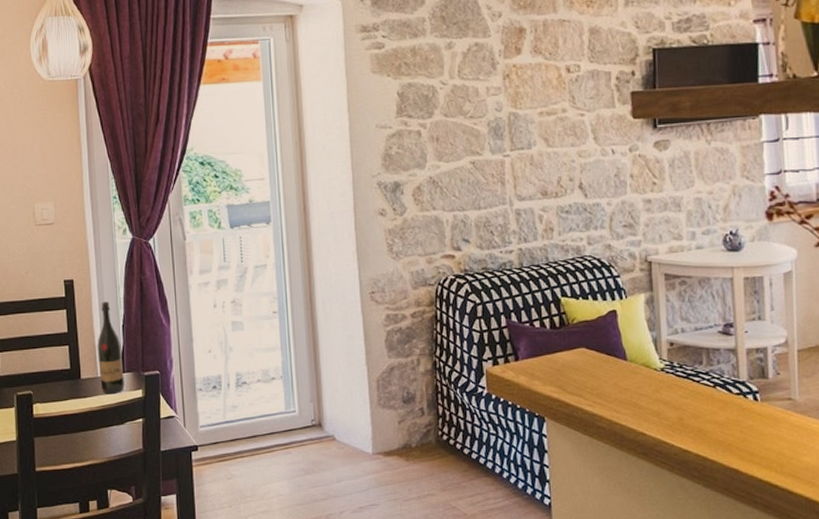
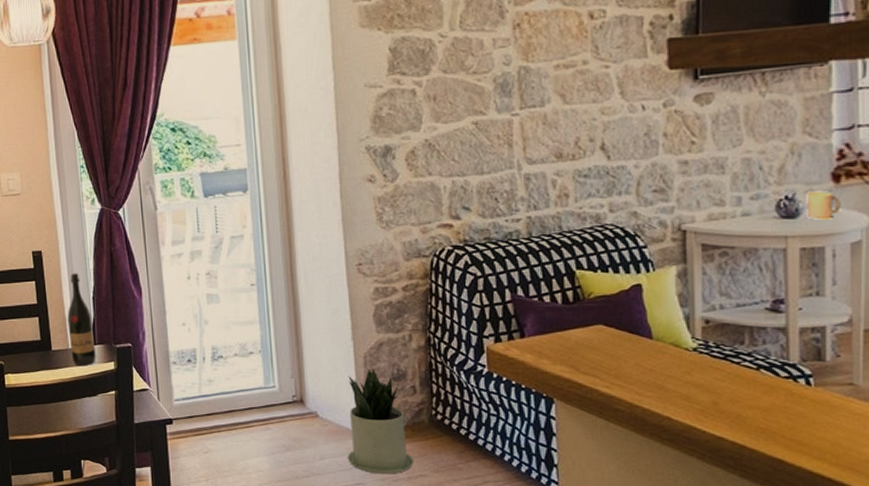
planter: none [361,392,423,495] -> present [347,368,414,474]
cup: none [747,227,775,253] -> present [806,191,841,220]

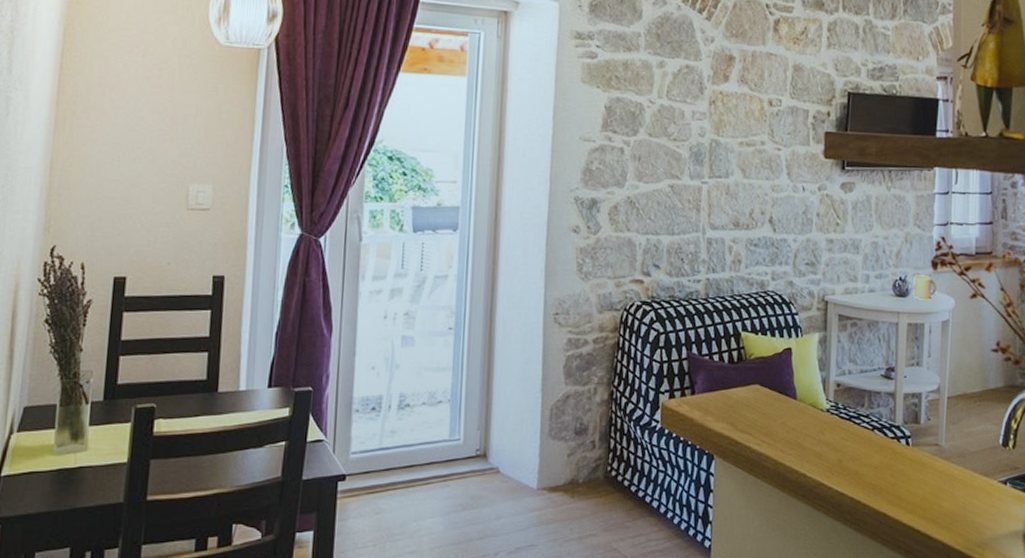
wine bottle: present [67,273,96,365] -> none [240,304,272,411]
planter: present [347,368,414,474] -> none [522,421,586,534]

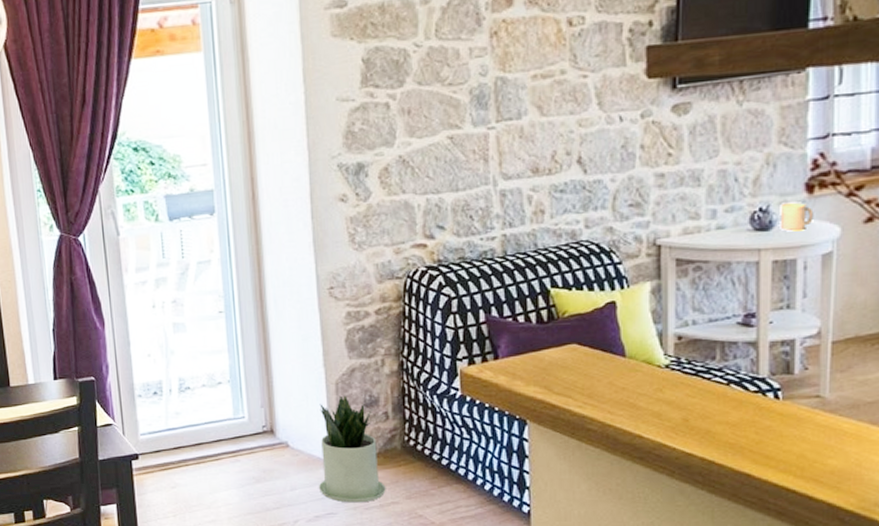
planter: none [522,421,586,534] -> present [318,395,386,503]

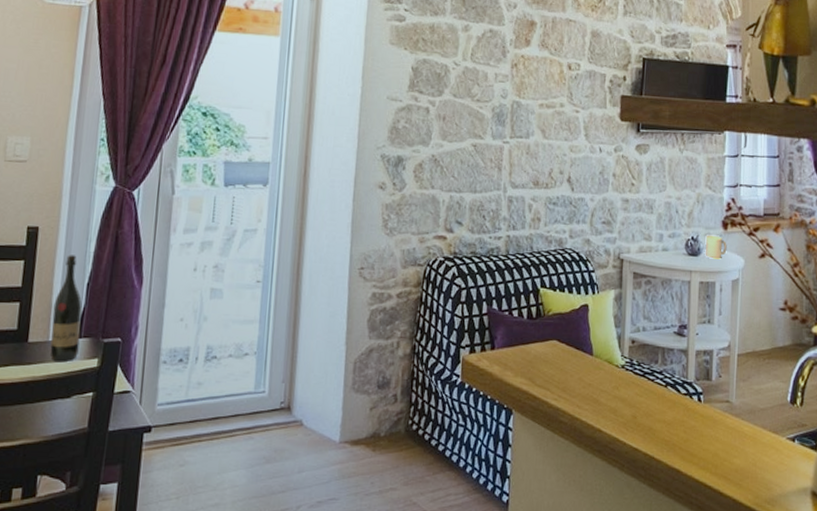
wine bottle: none [26,304,57,401] -> present [49,255,83,361]
planter: present [318,395,386,503] -> none [324,375,387,488]

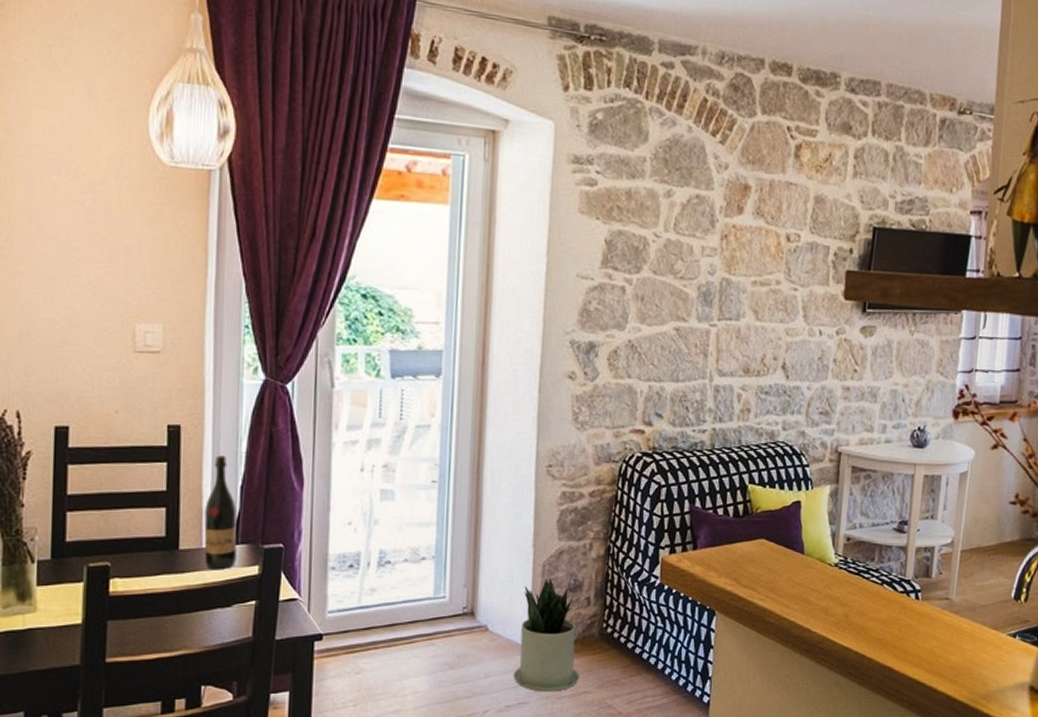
planter: none [324,375,387,488] -> present [512,578,580,692]
cup: present [705,235,727,259] -> none [931,425,957,451]

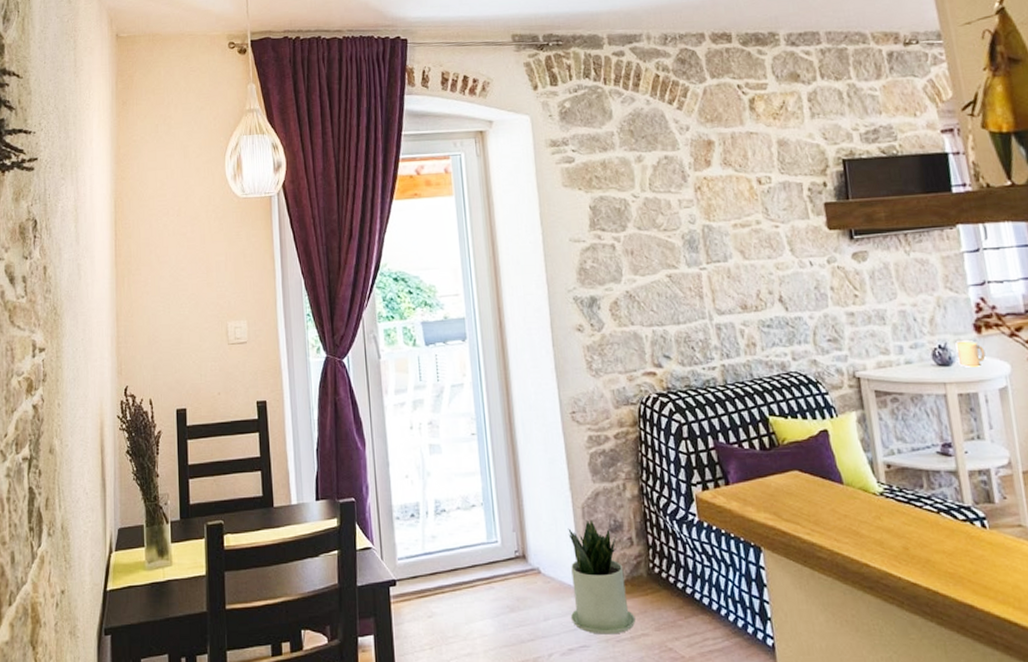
wine bottle: present [204,455,238,569] -> none [290,424,319,523]
cup: none [931,425,957,451] -> present [956,341,986,367]

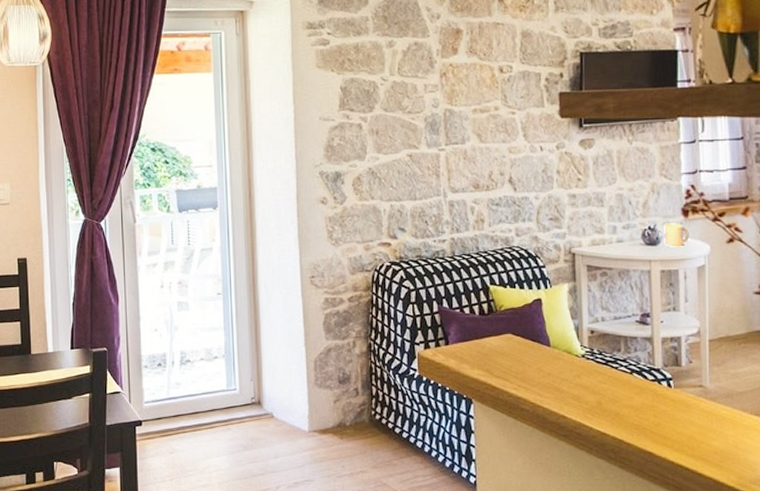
planter: present [568,519,636,635] -> none [298,372,356,471]

